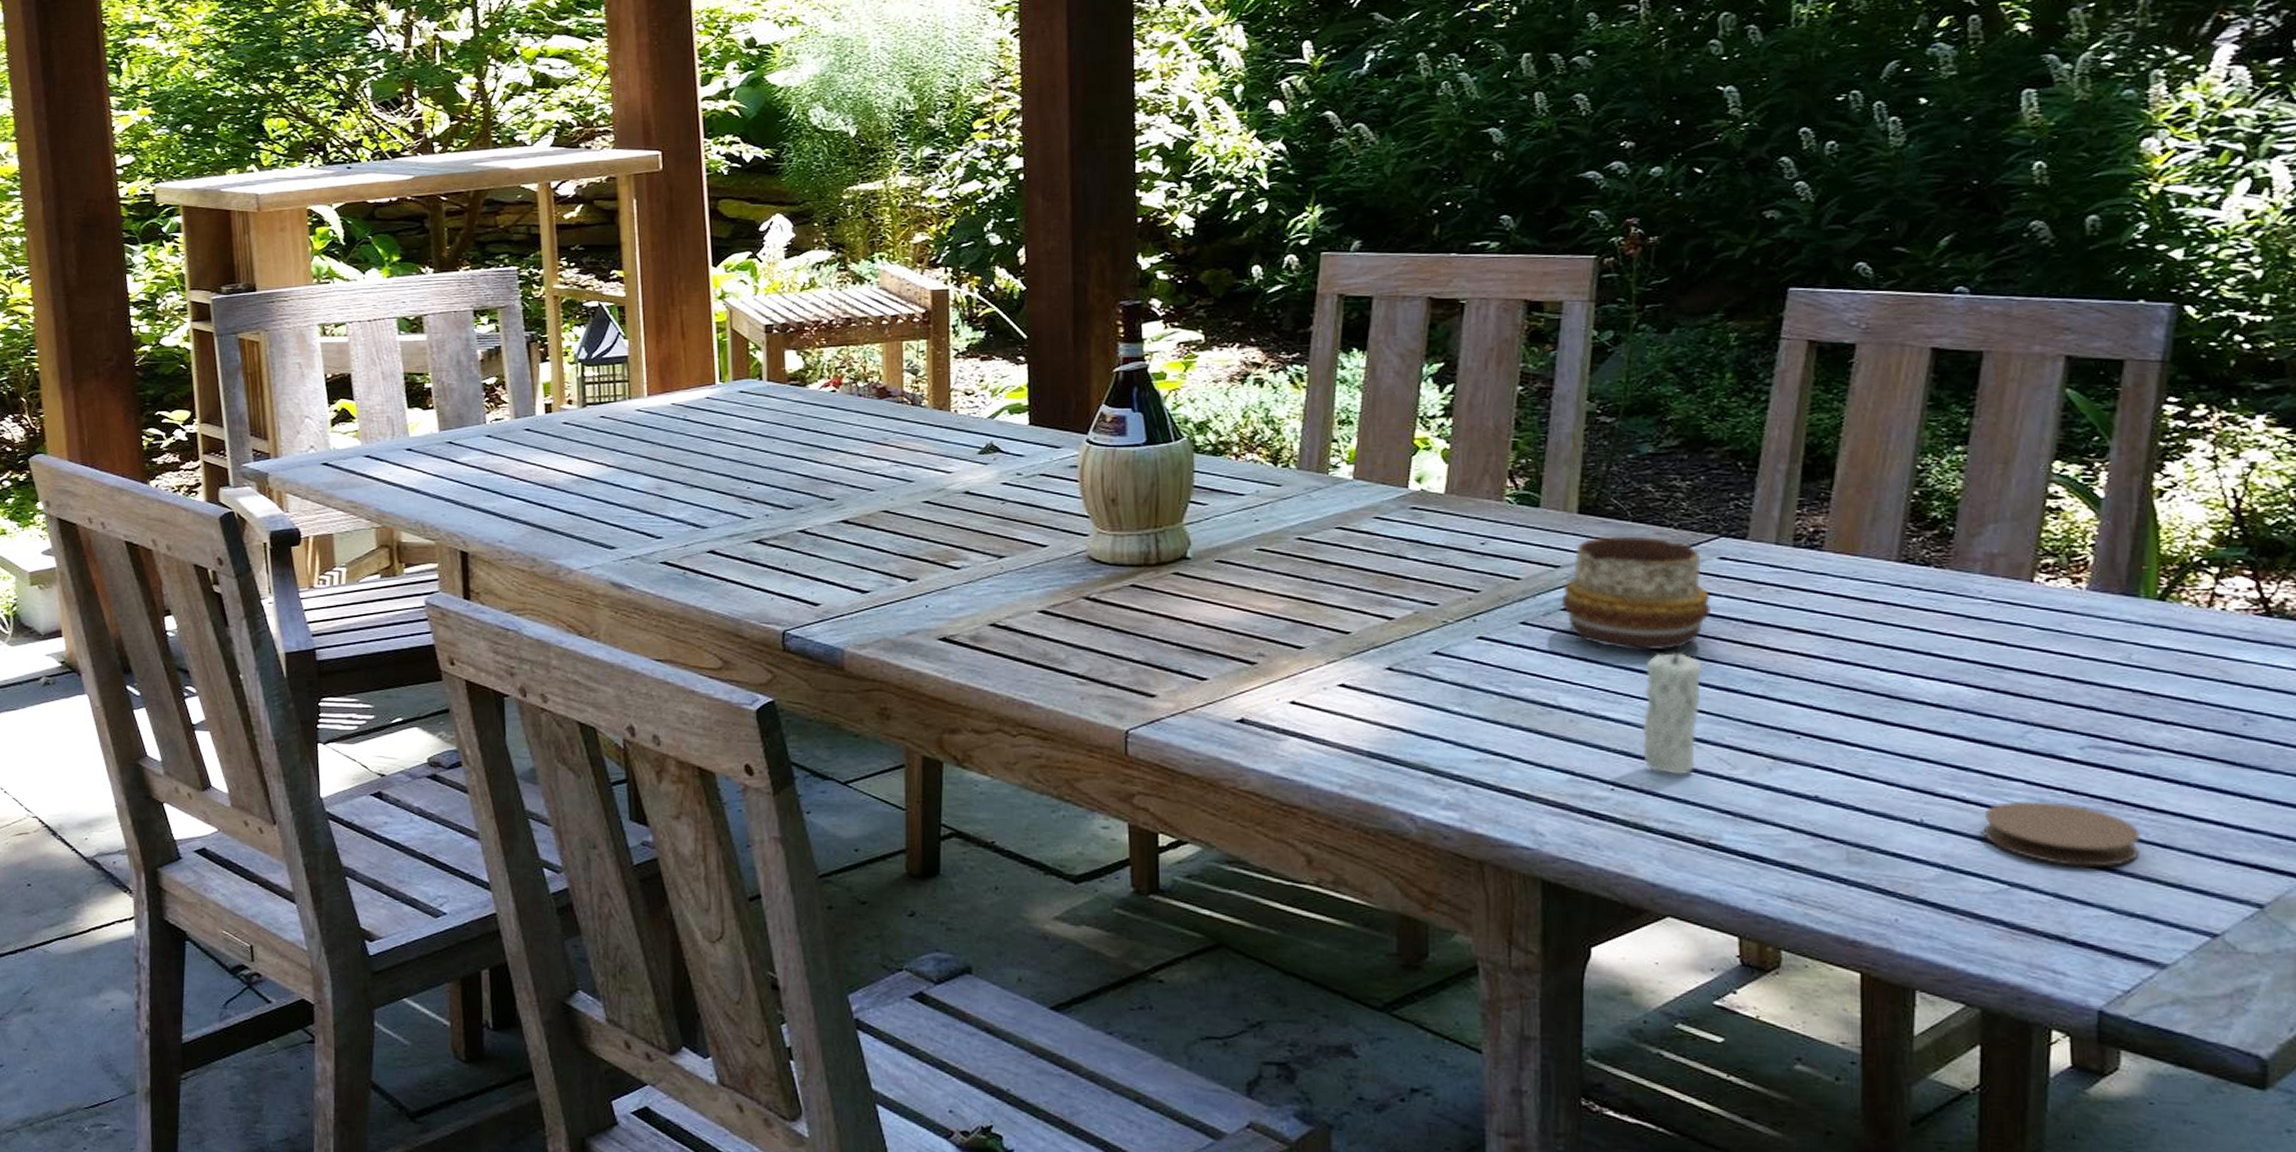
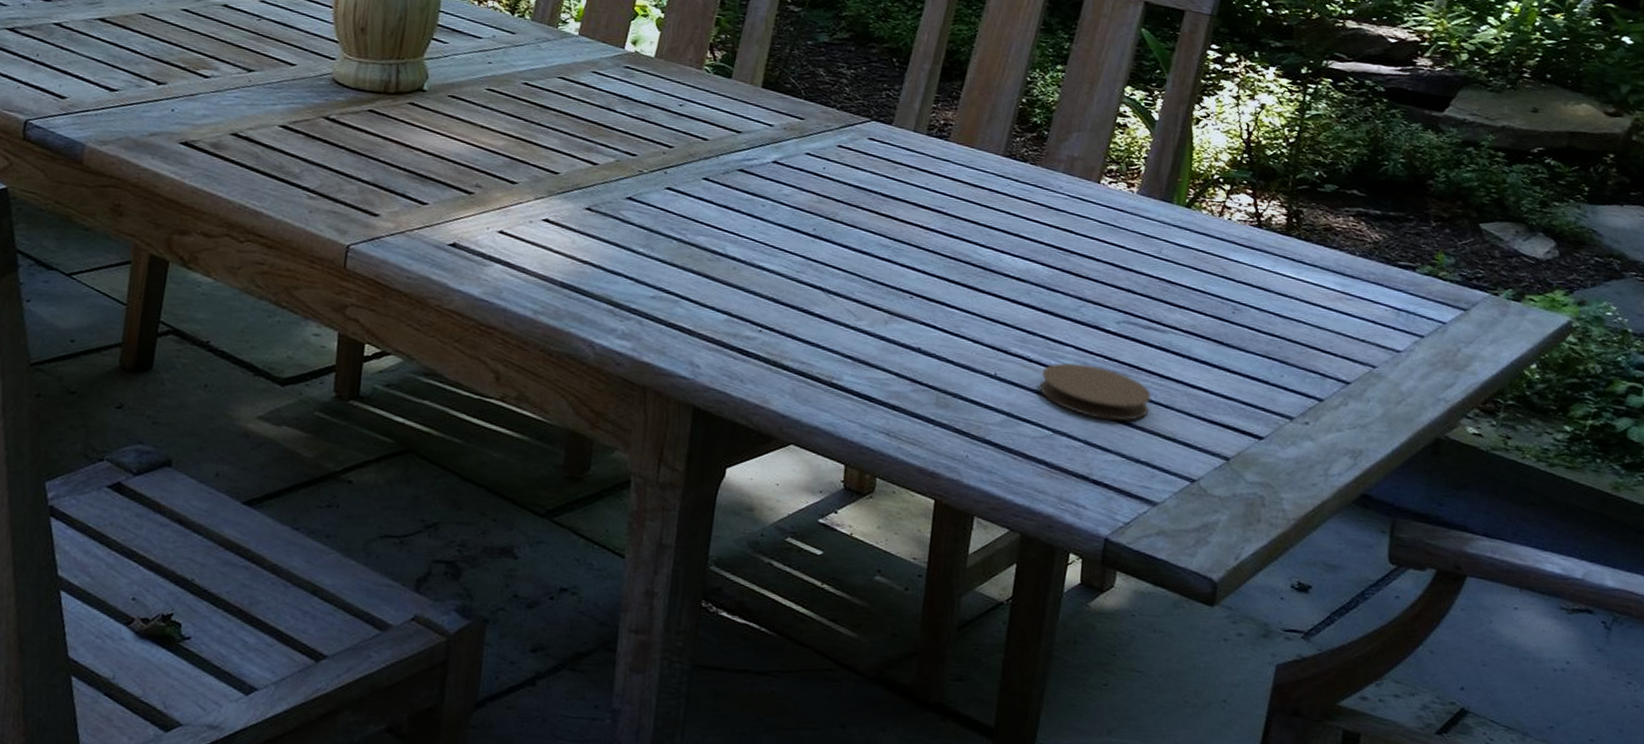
decorative bowl: present [1561,536,1712,651] -> none [738,109,858,214]
candle: present [1642,636,1702,774] -> none [788,203,844,322]

